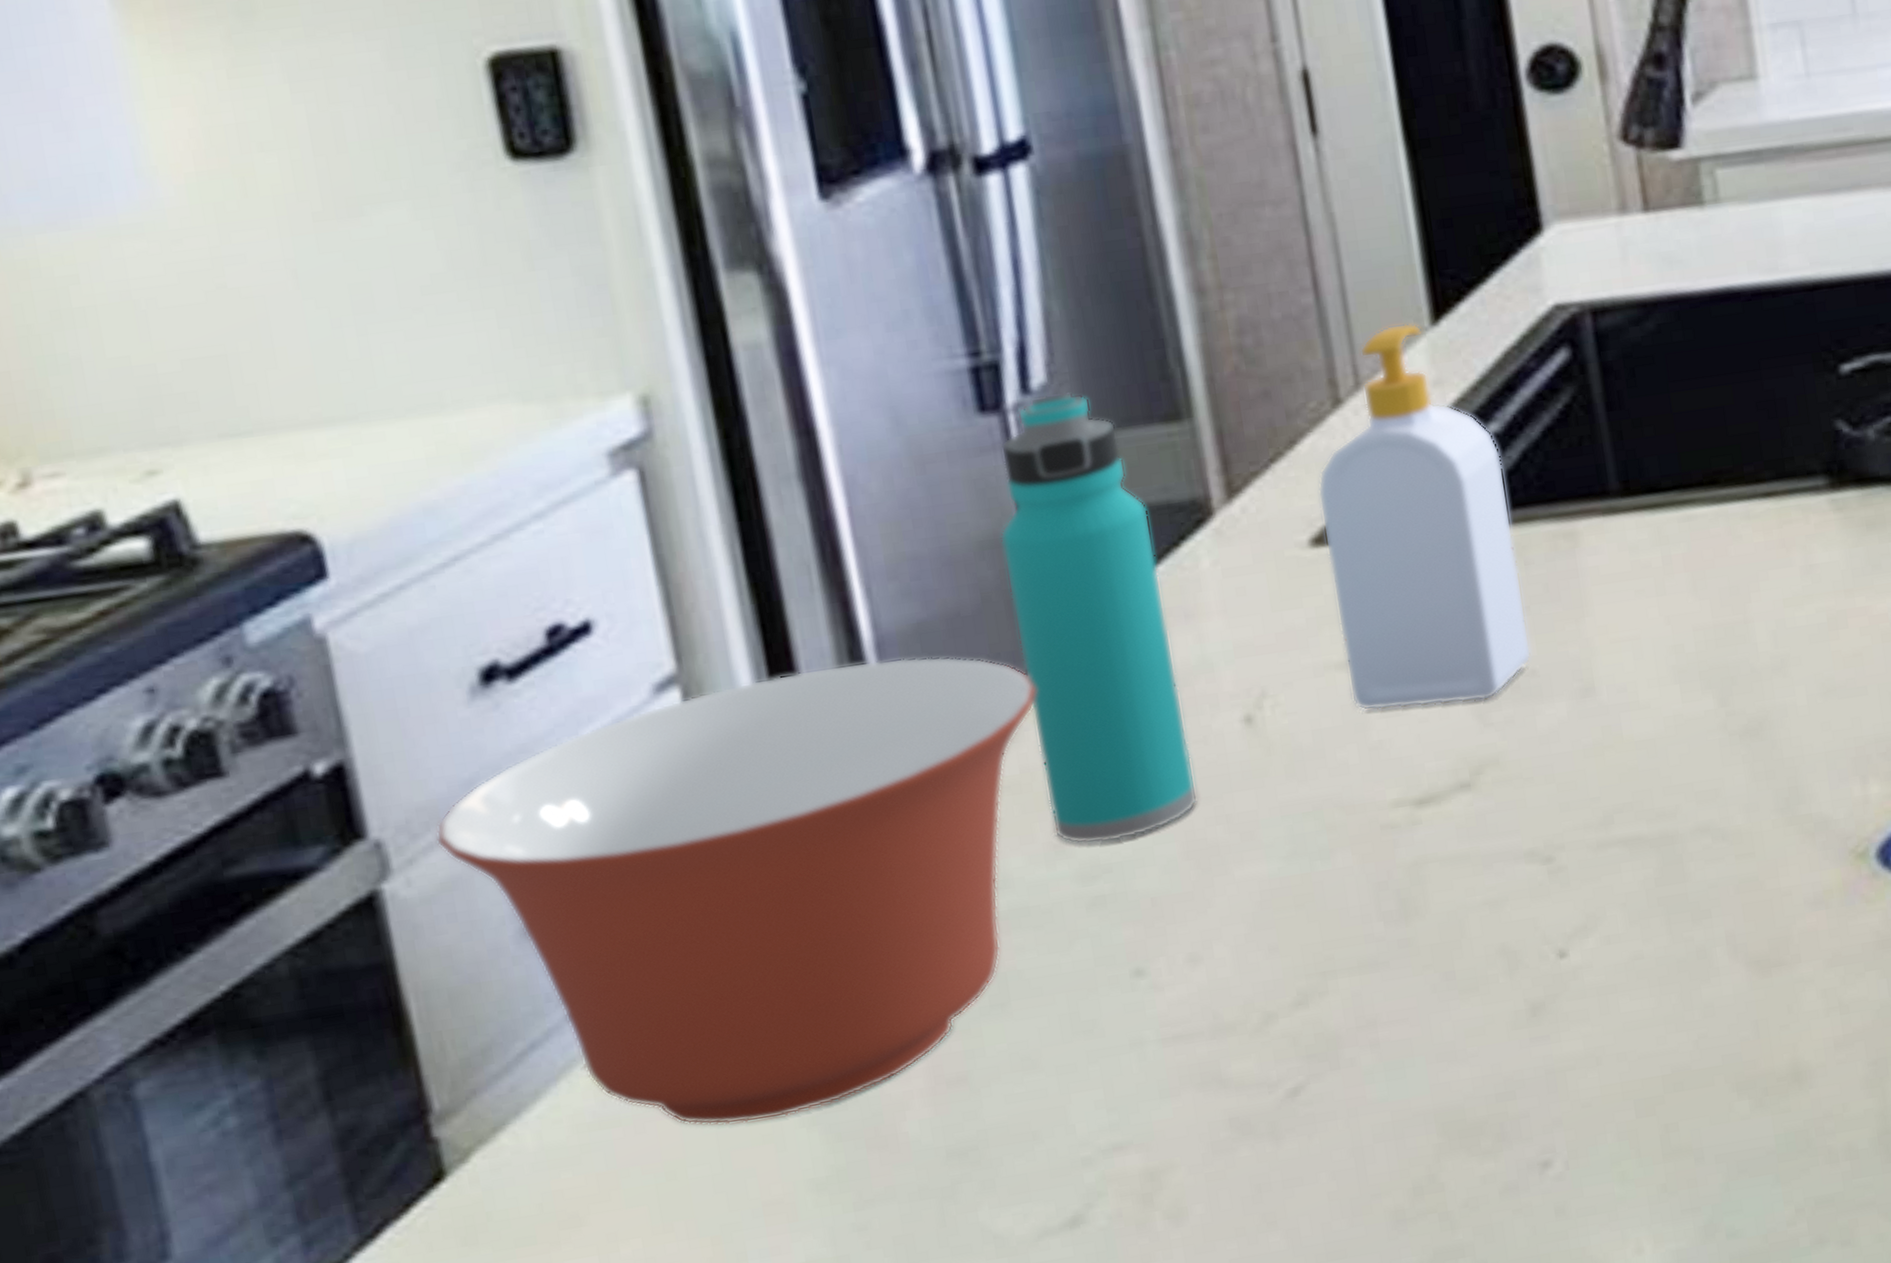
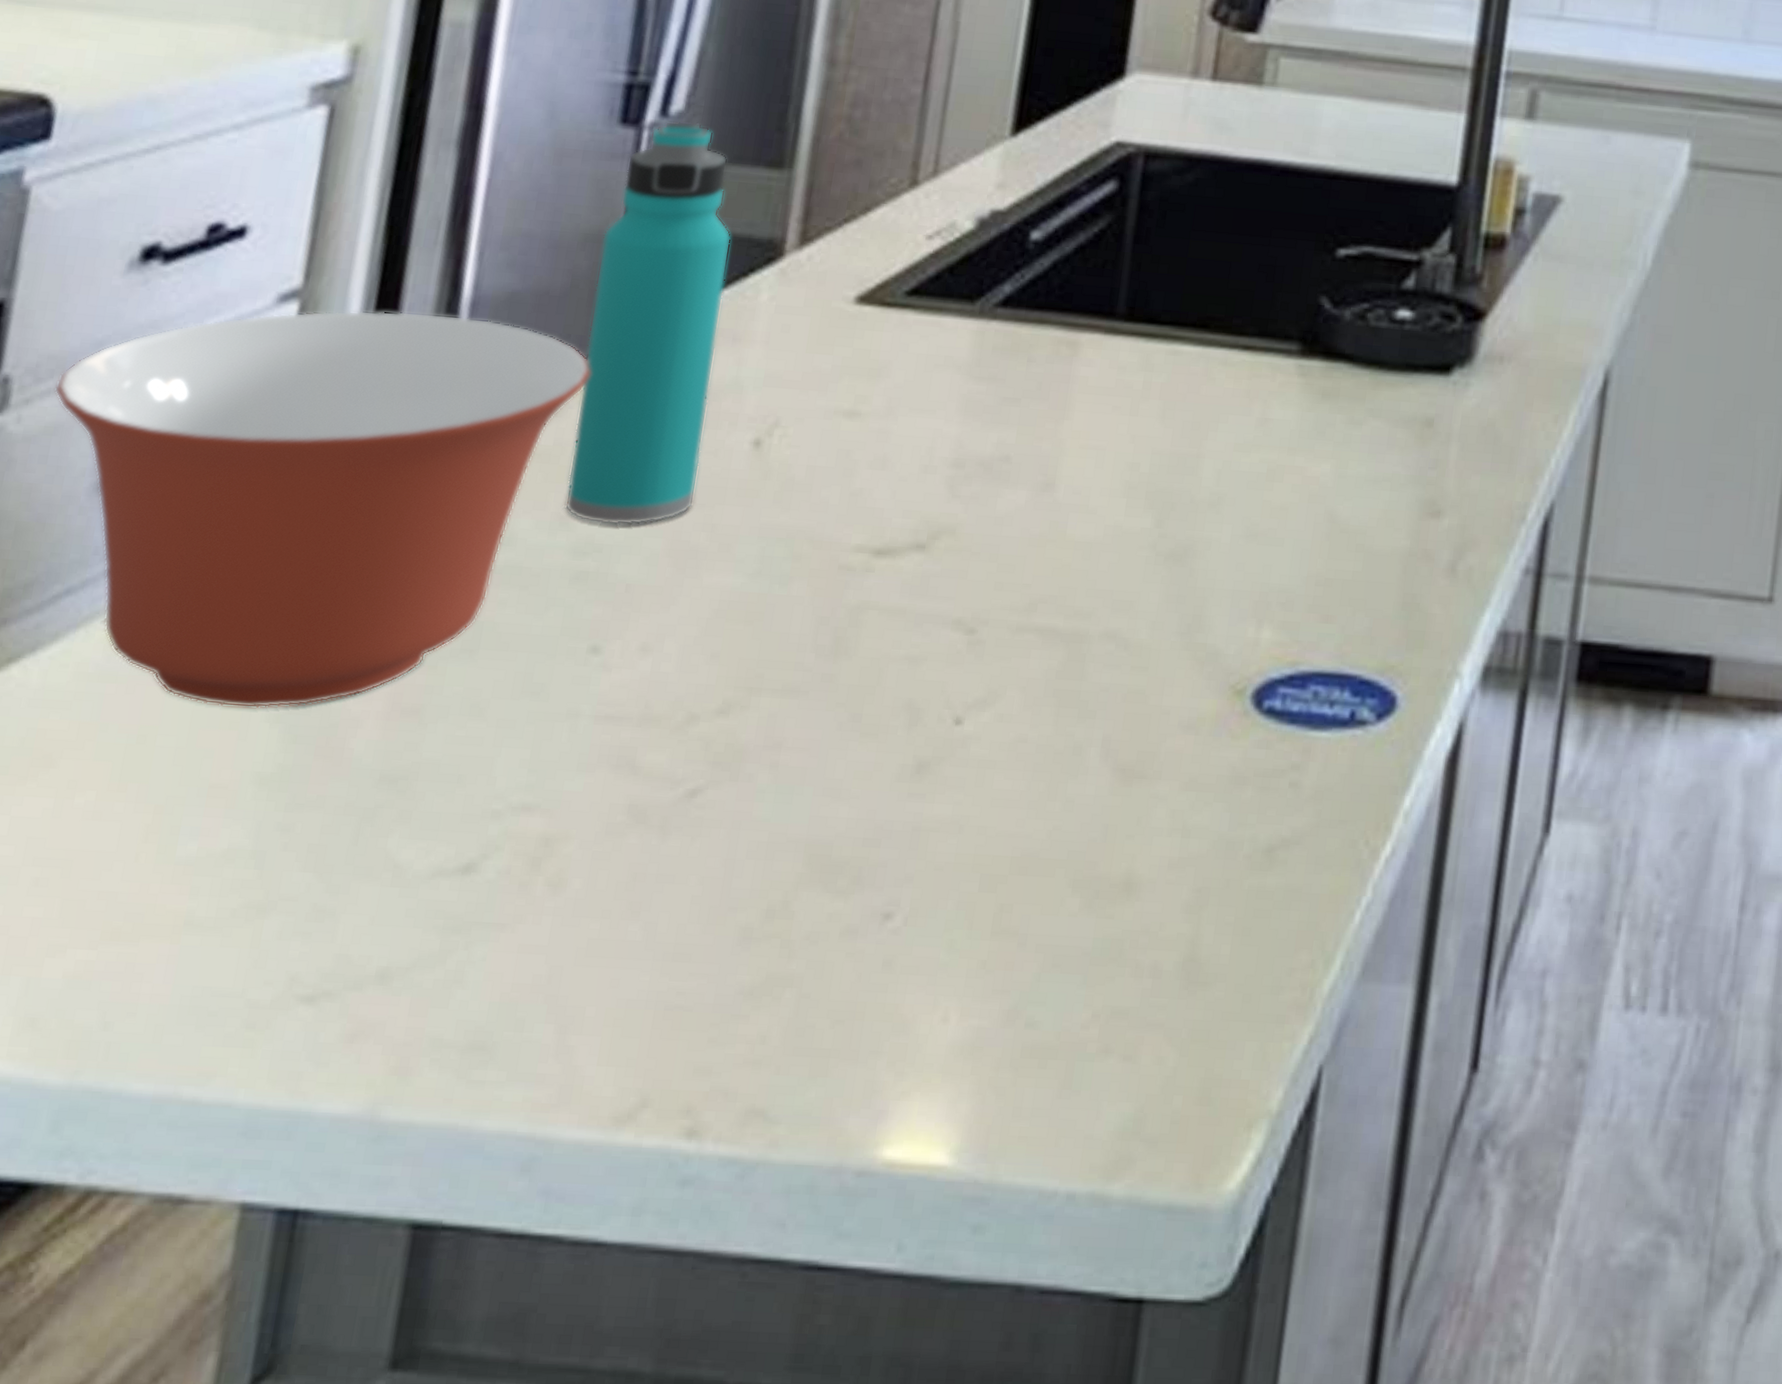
soap bottle: present [1317,323,1532,711] -> none [848,127,1036,474]

